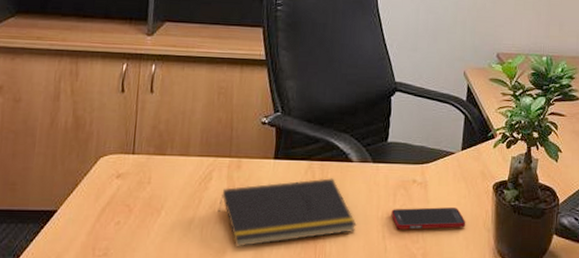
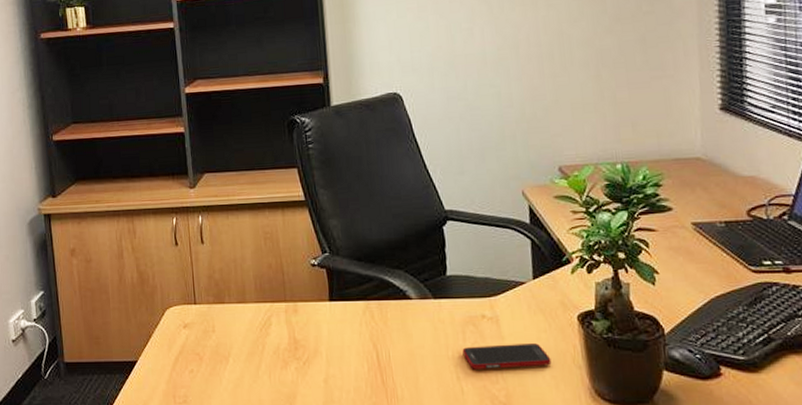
notepad: present [218,178,357,247] -> none [282,318,426,392]

